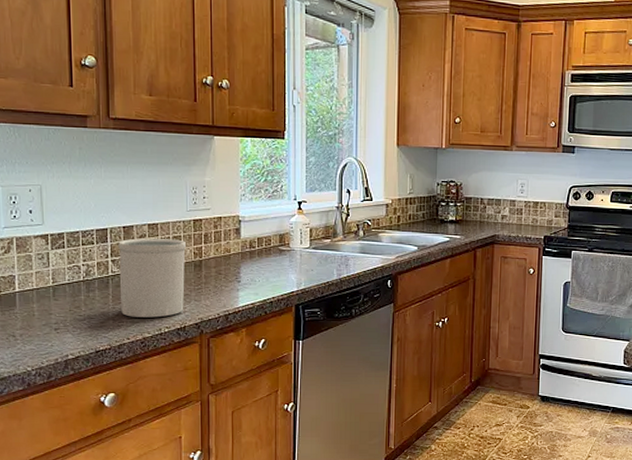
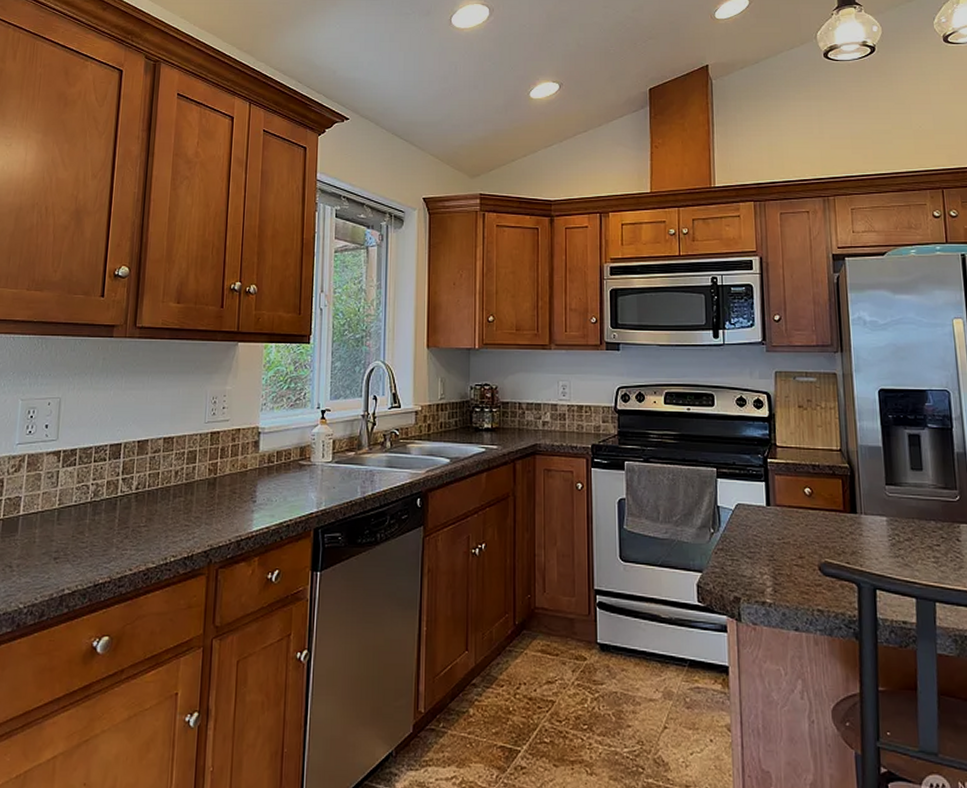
utensil holder: present [118,238,186,318] -> none [126,453,201,545]

